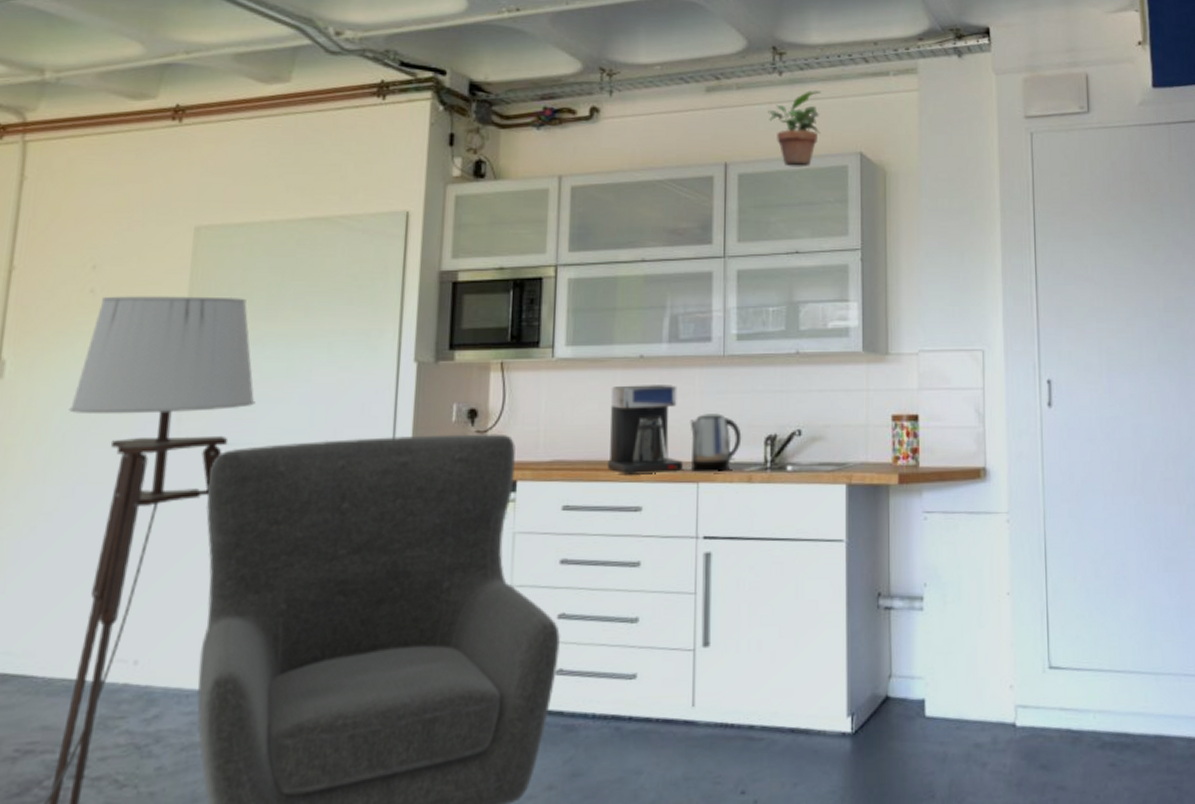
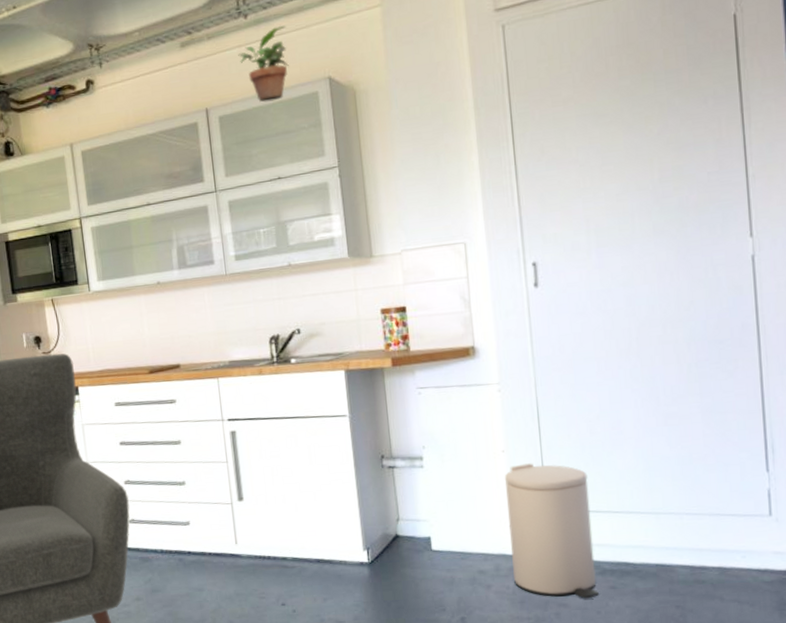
coffee maker: present [607,385,683,476] -> none [138,303,204,377]
kettle: present [690,412,742,473] -> none [205,321,250,371]
pedal bin: none [1007,609,1098,780] -> present [504,463,599,599]

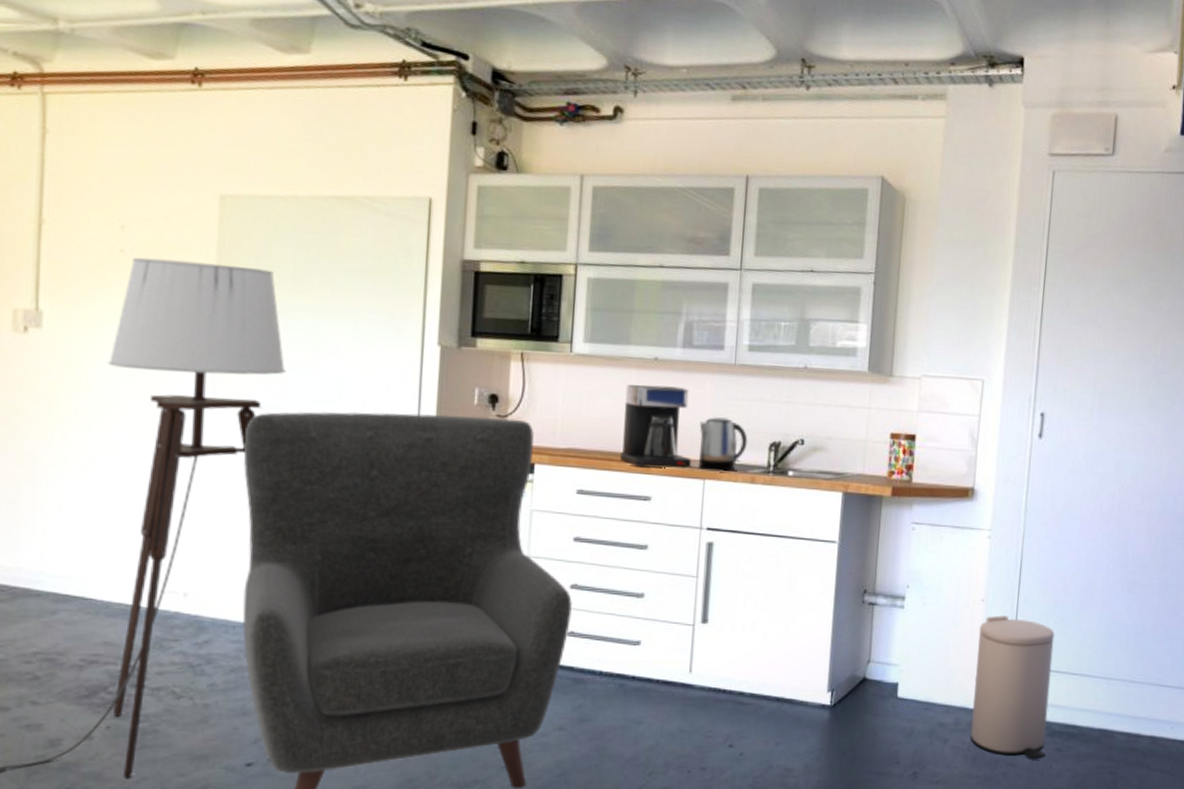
coffee maker: none [138,303,204,377] -> present [619,384,691,469]
kettle: none [205,321,250,371] -> present [697,416,748,472]
potted plant: present [238,25,289,103] -> none [792,108,848,187]

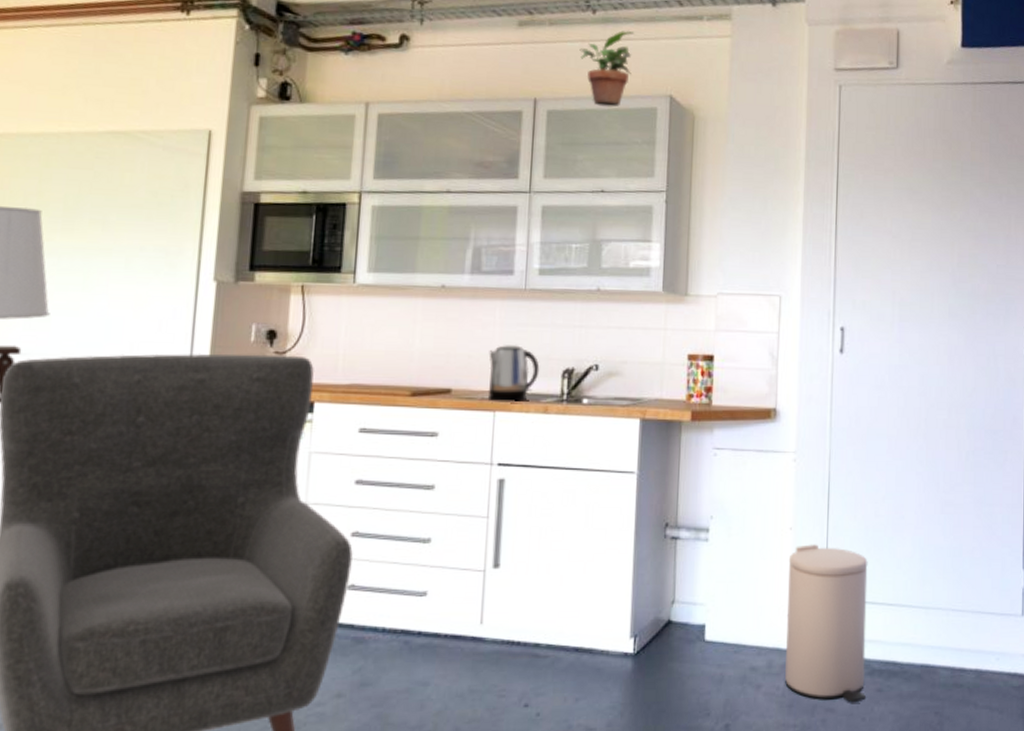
coffee maker: present [619,384,691,469] -> none [405,313,480,403]
potted plant: none [792,108,848,187] -> present [579,31,635,107]

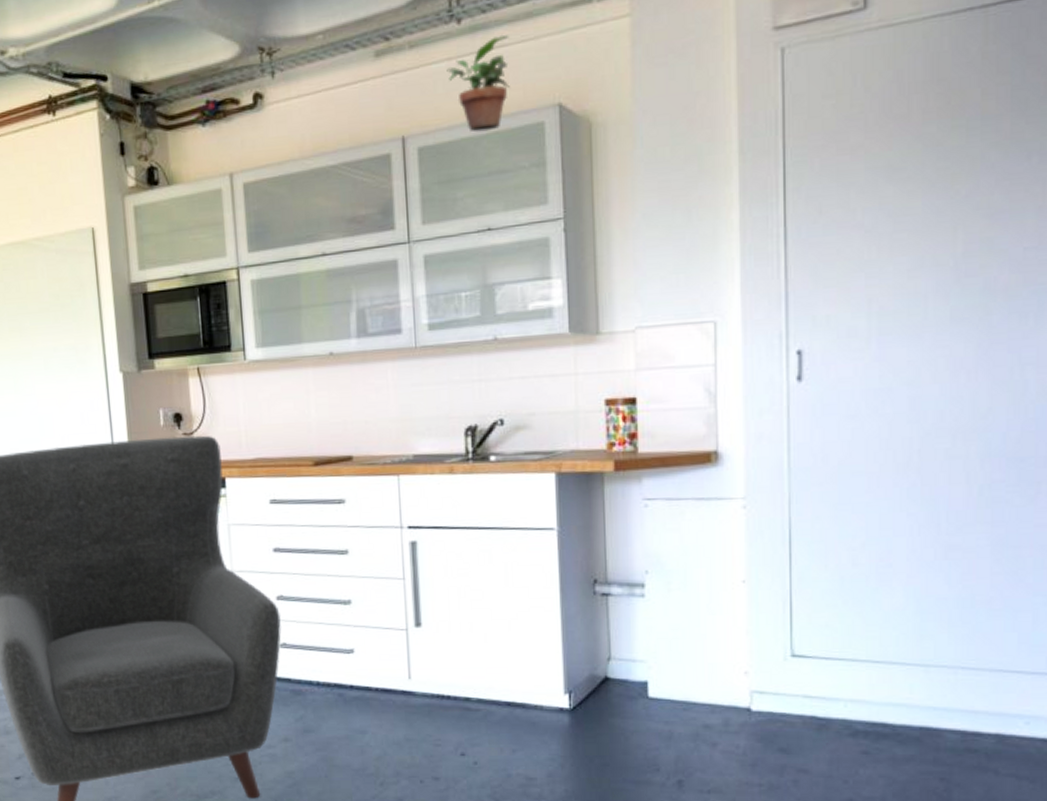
kettle: present [487,344,540,403] -> none [385,405,441,466]
pedal bin: present [785,544,868,703] -> none [742,597,847,765]

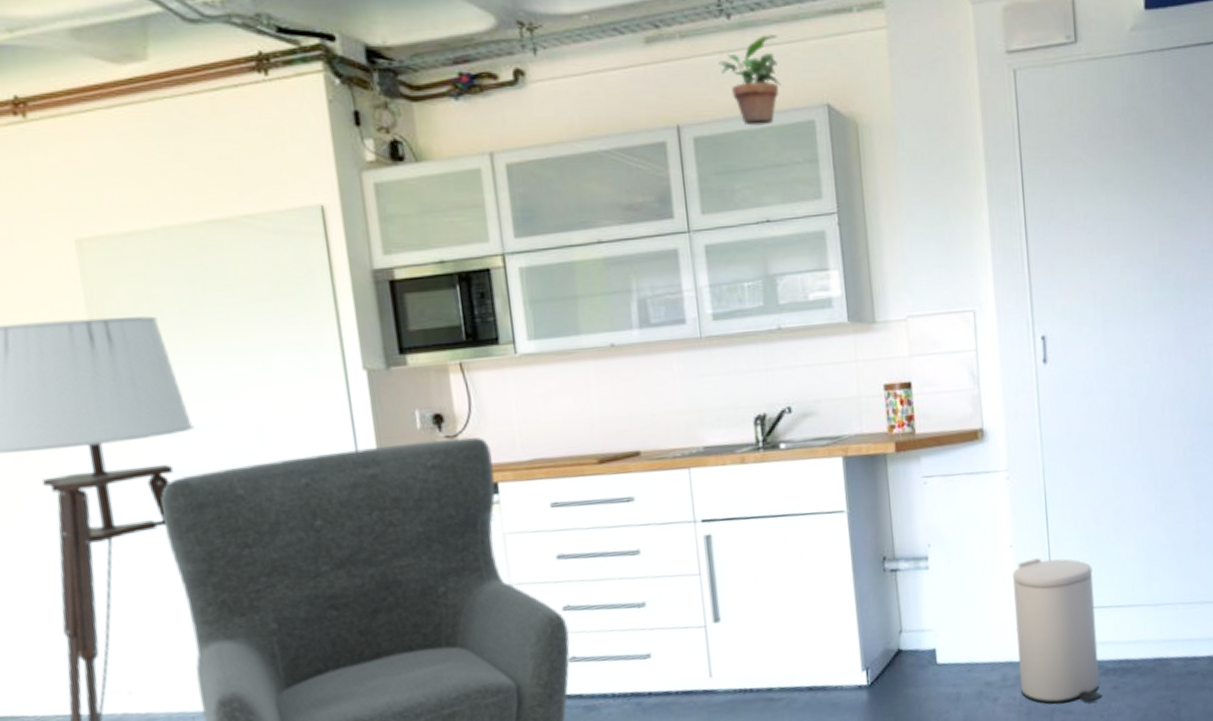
pedal bin: none [742,597,847,765] -> present [1012,558,1102,705]

